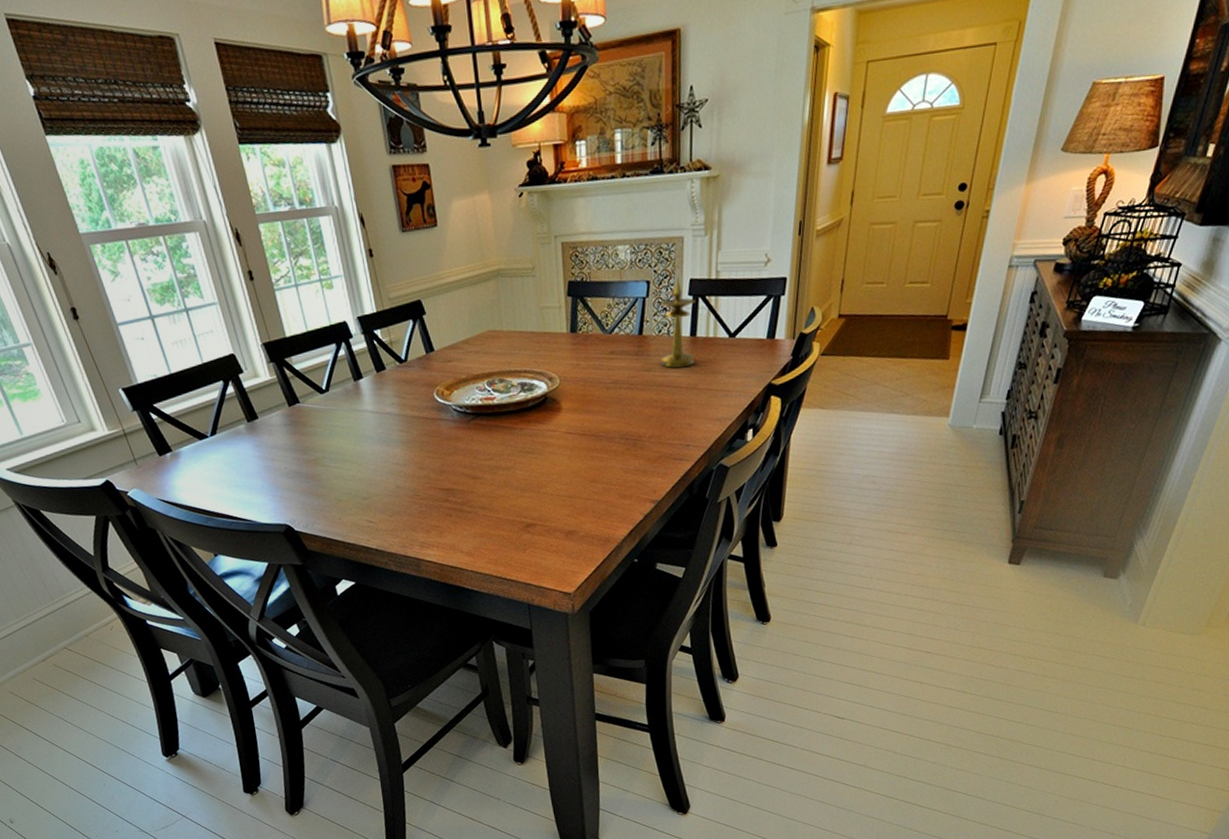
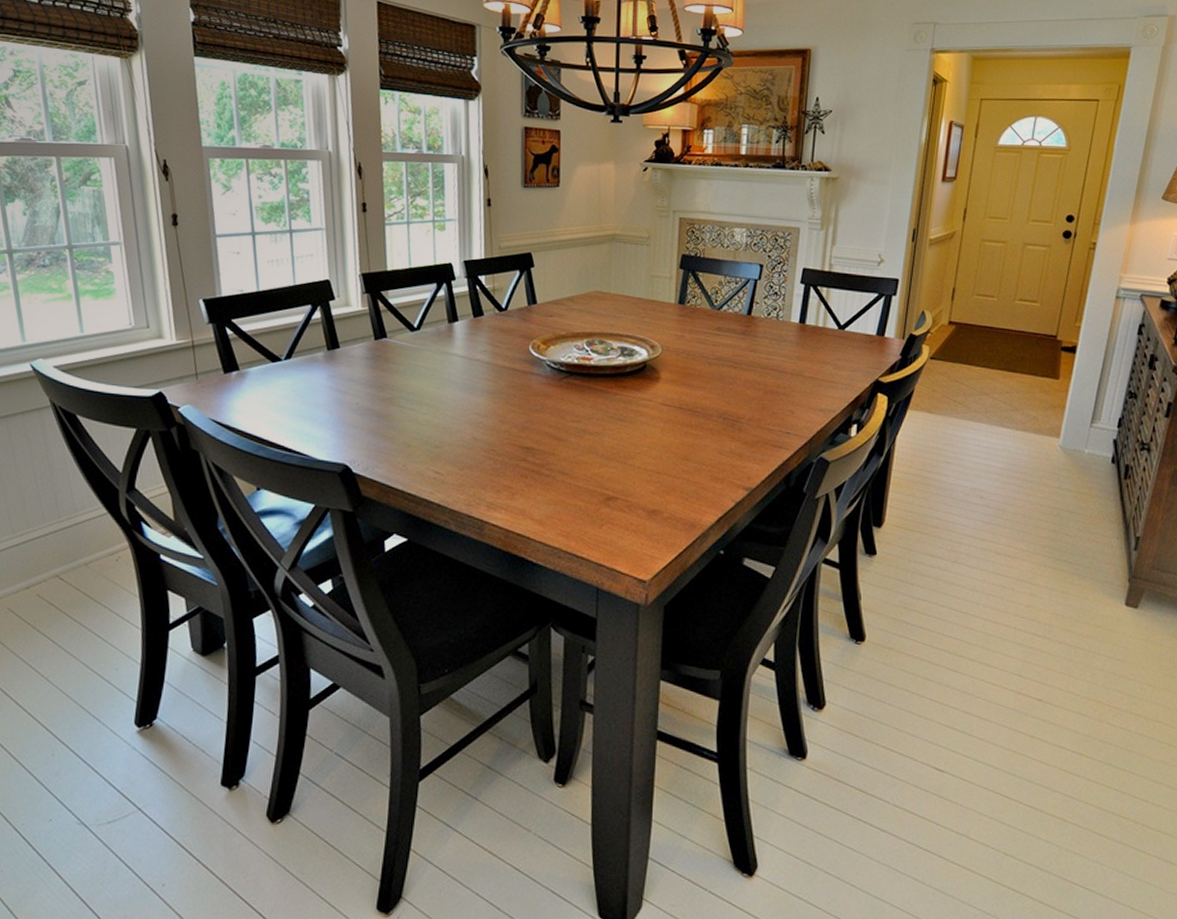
candlestick: present [659,277,696,368] -> none [766,265,808,353]

